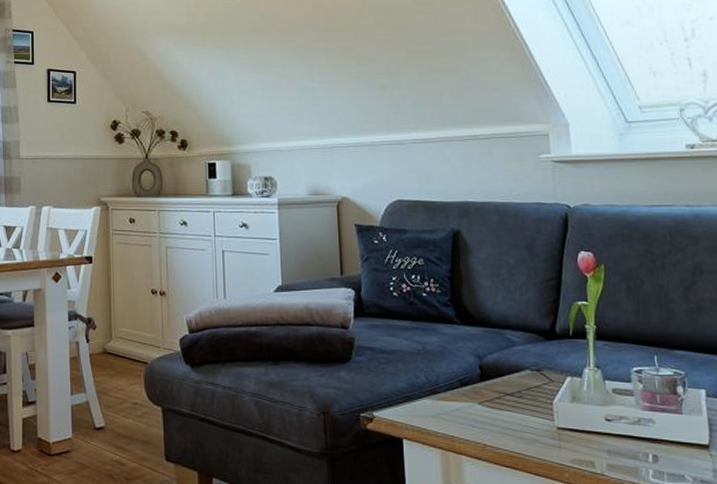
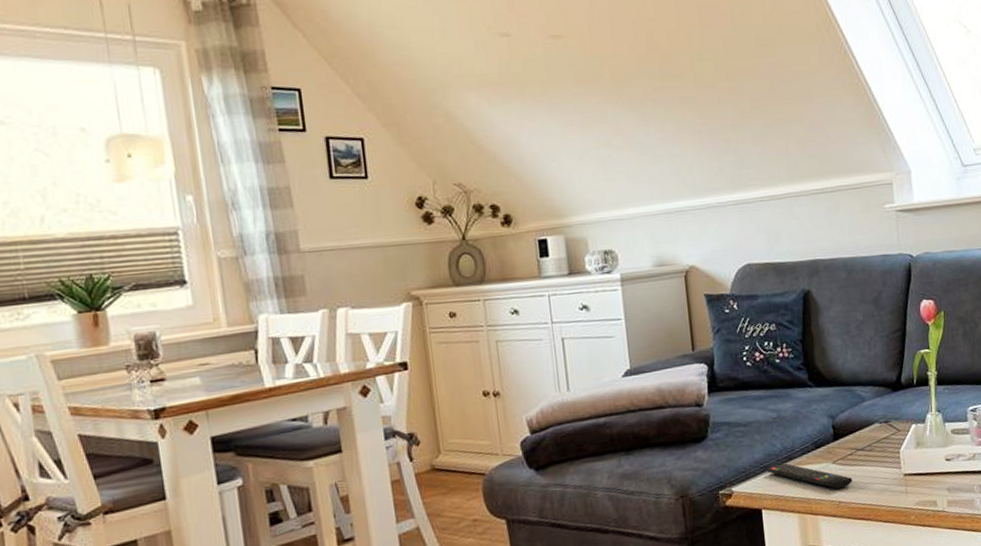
remote control: none [409,396,500,432] -> present [766,463,853,490]

